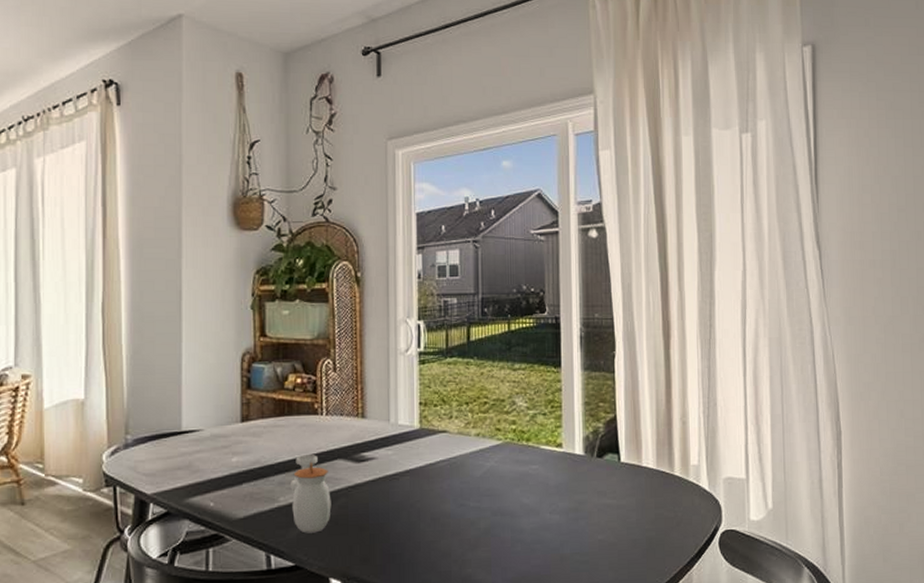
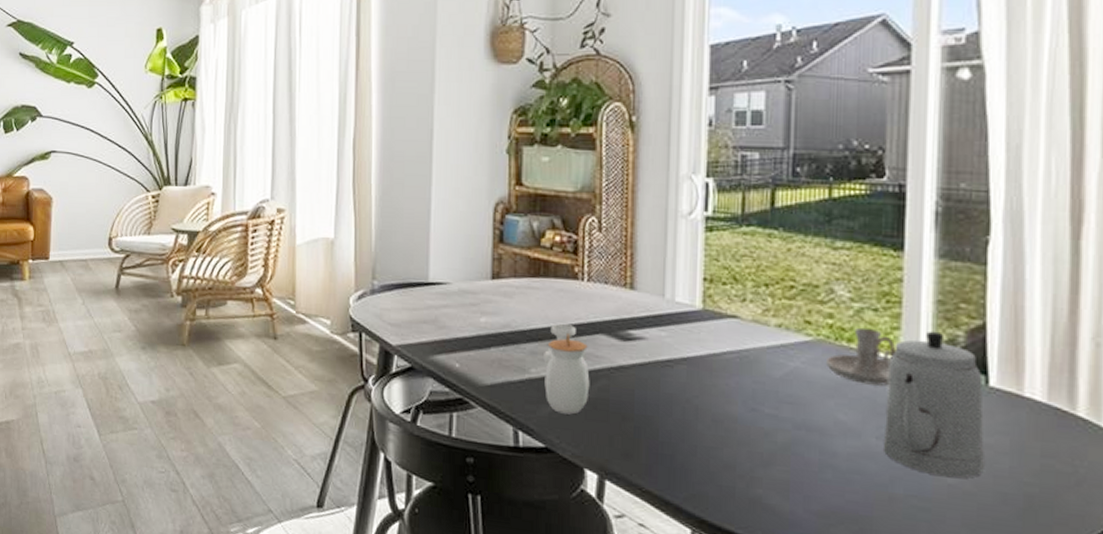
candle holder: none [513,429,560,473] -> present [826,327,897,386]
teapot: none [554,425,622,535] -> present [883,331,986,478]

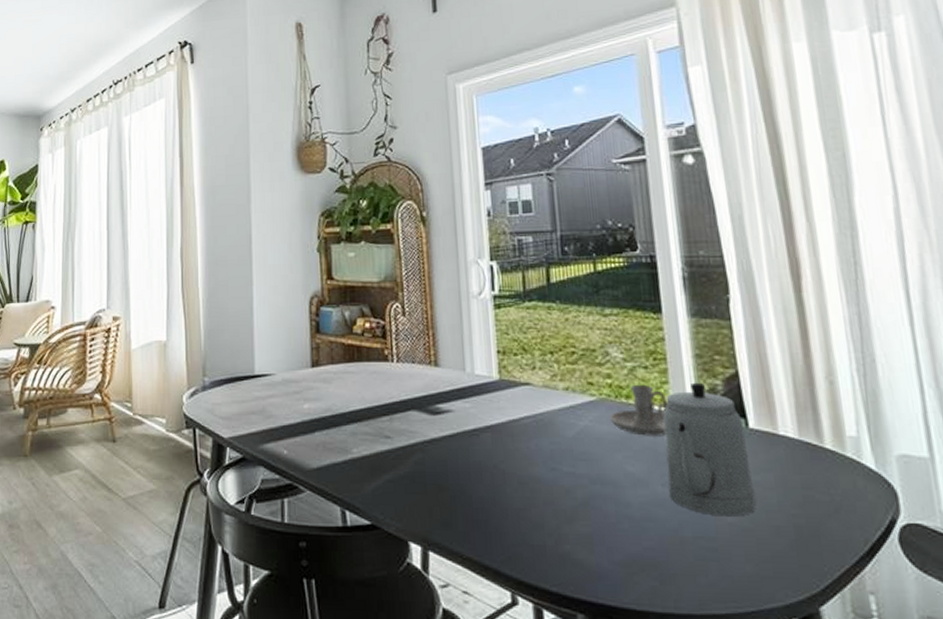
jar: present [544,324,590,415] -> none [363,404,407,490]

